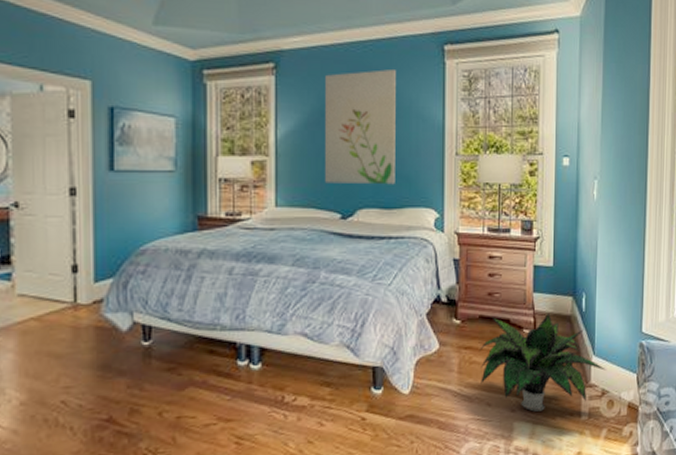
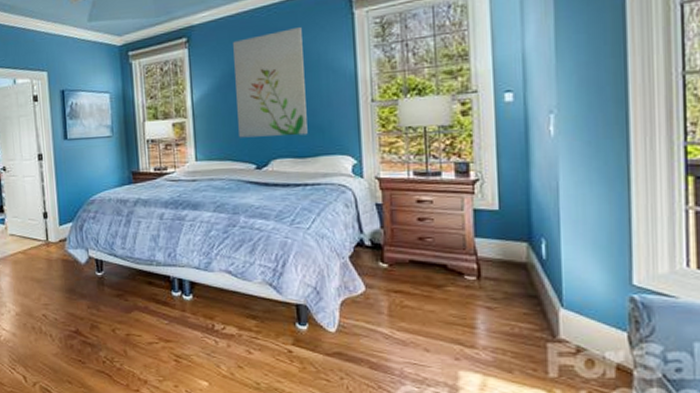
potted plant: present [480,314,606,412] -> none [412,260,581,363]

